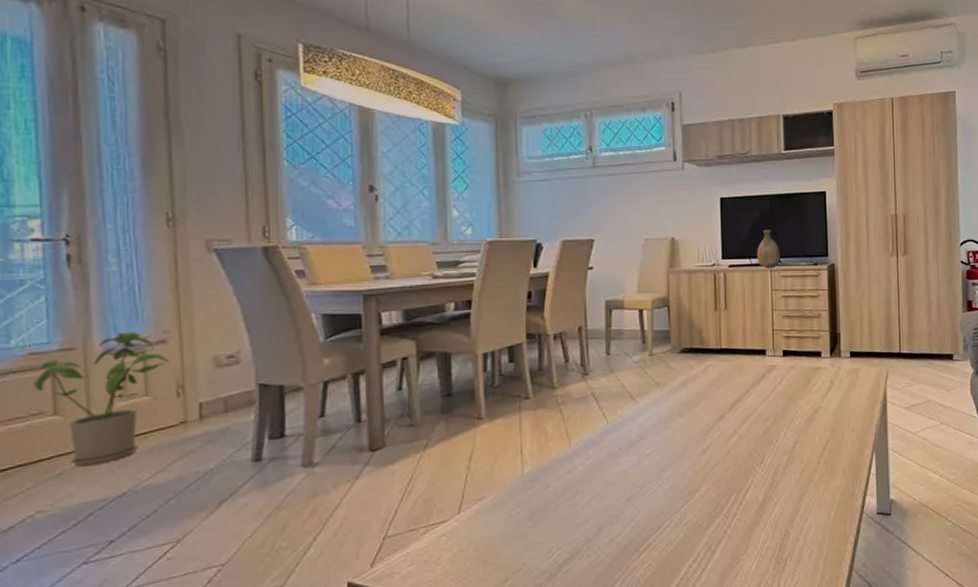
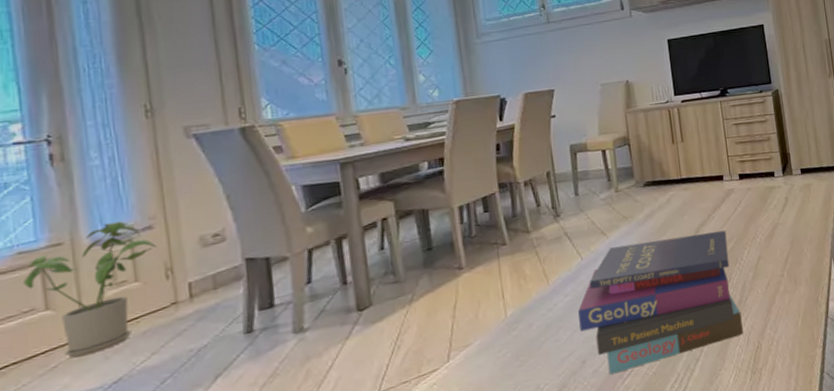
books: none [599,408,771,547] -> present [578,230,743,375]
vase: present [756,229,780,268] -> none [705,64,728,100]

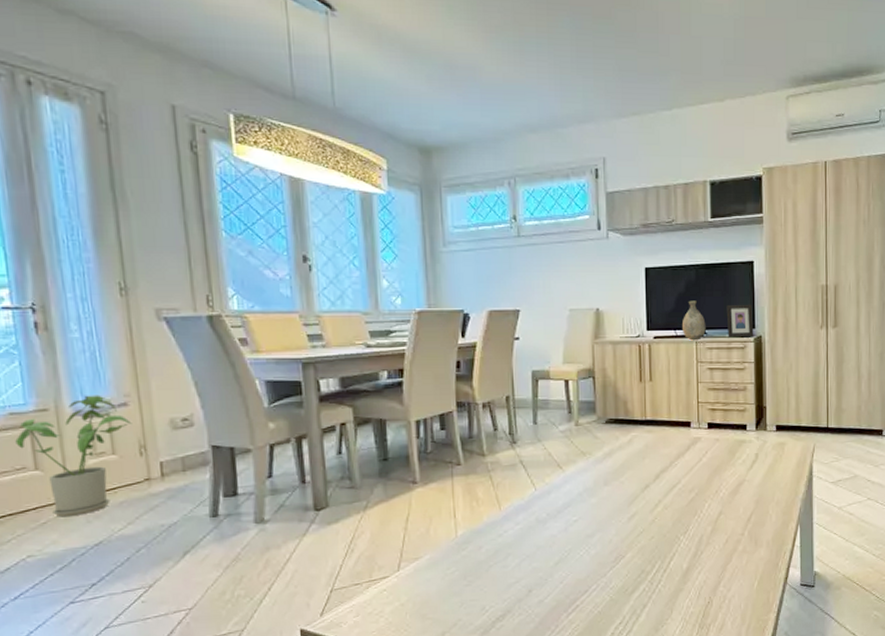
books: present [578,230,743,375] -> none [528,479,695,607]
vase: none [705,64,728,100] -> present [681,300,706,340]
picture frame: none [744,62,772,95] -> present [726,304,754,338]

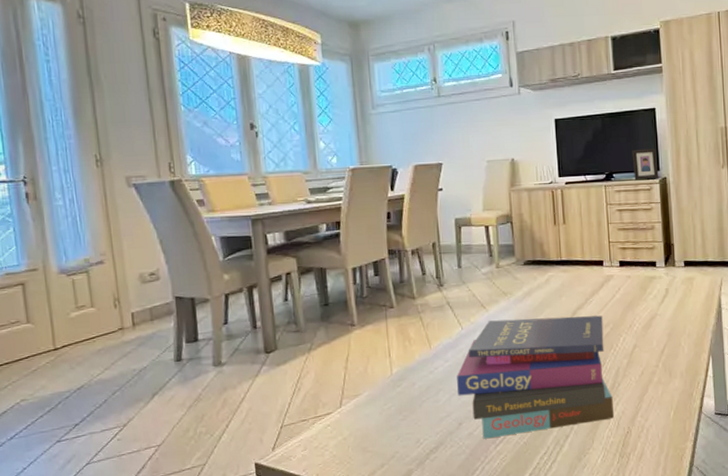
house plant: present [15,395,132,517] -> none [10,254,108,365]
books: none [528,479,695,607] -> present [457,315,614,439]
vase: present [681,300,706,340] -> none [590,147,614,184]

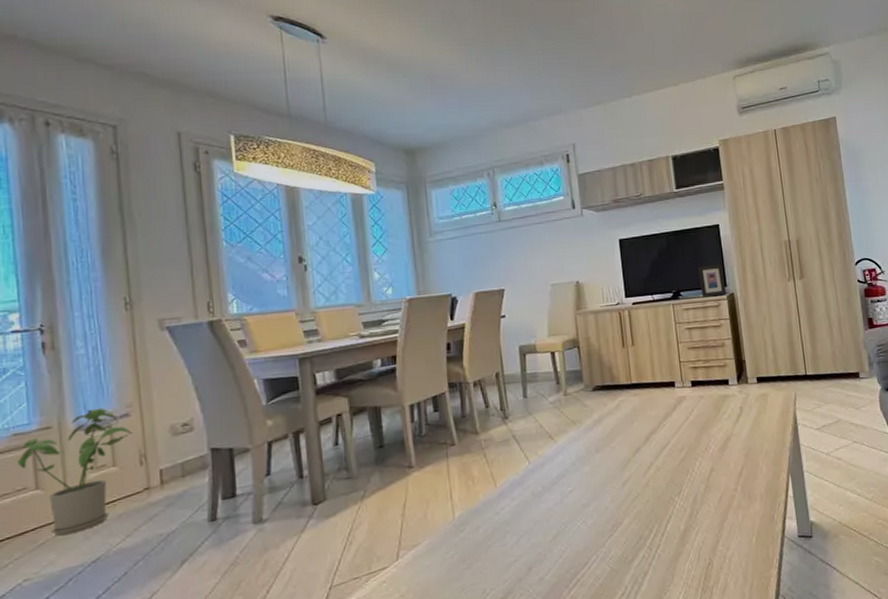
house plant: none [10,254,108,365] -> present [18,408,133,536]
books: present [457,315,614,439] -> none [525,439,694,584]

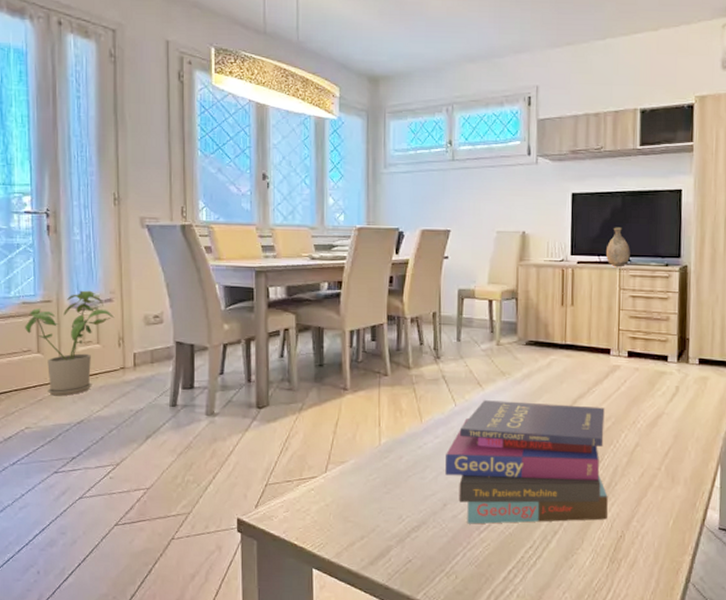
books: none [525,439,694,584] -> present [445,400,608,524]
vase: none [657,265,681,303] -> present [605,227,630,266]
picture frame: present [698,264,727,298] -> none [651,232,680,267]

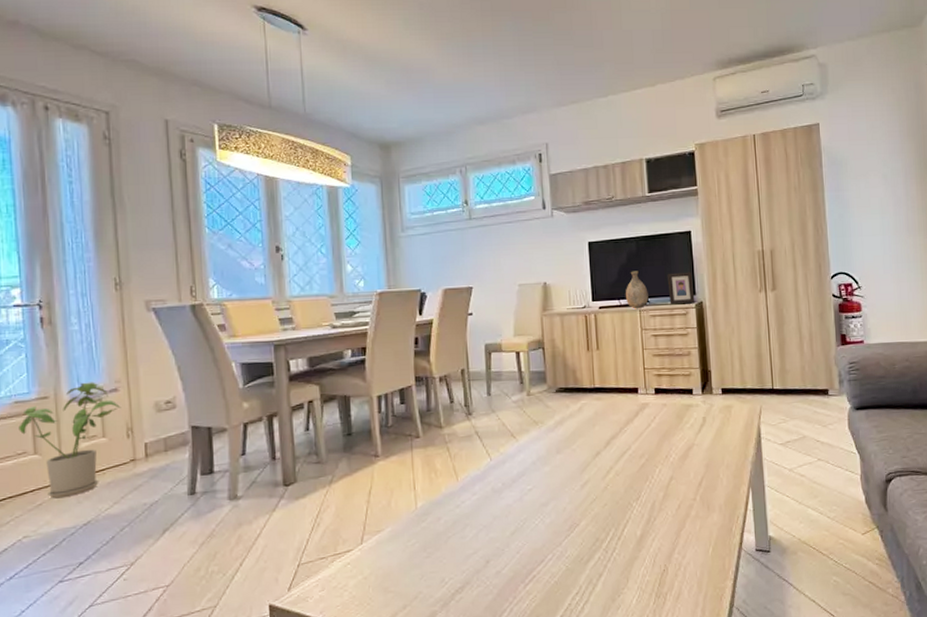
books: present [445,400,608,524] -> none [485,445,649,578]
picture frame: none [651,232,680,267] -> present [667,272,695,305]

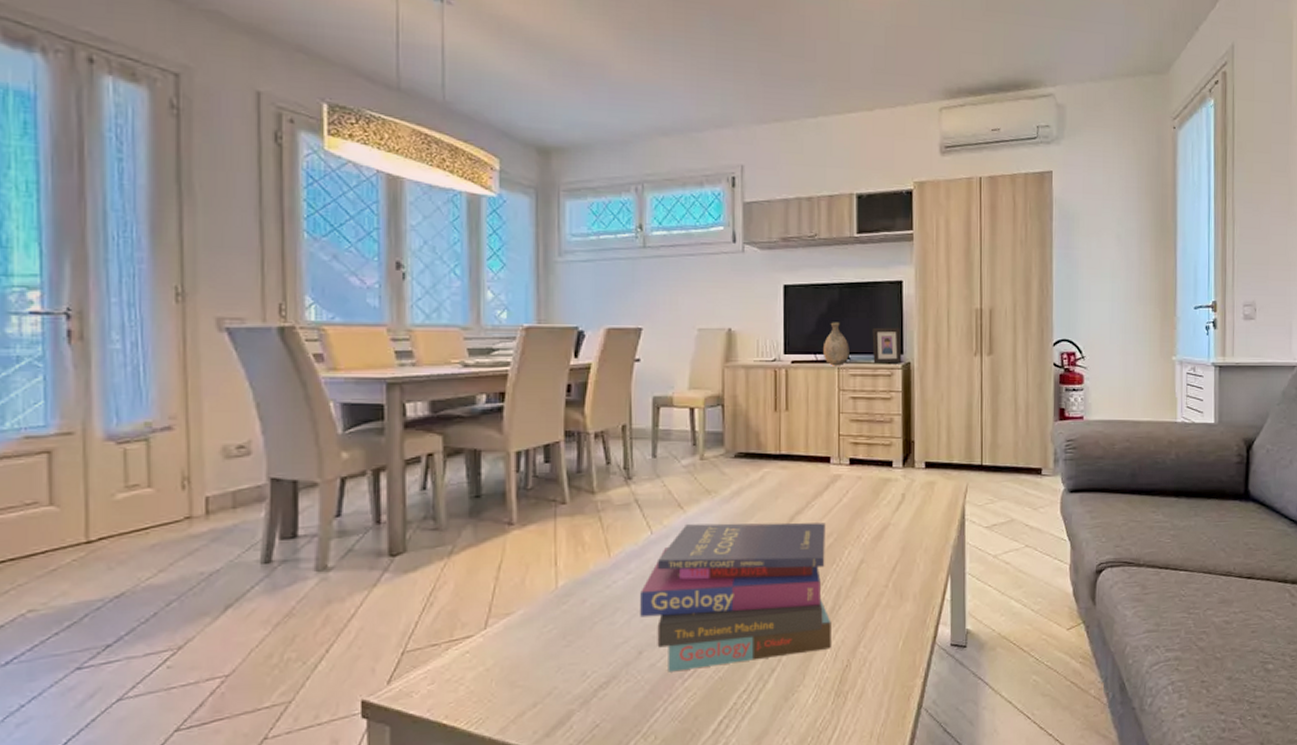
house plant: present [18,382,121,499] -> none [28,416,176,563]
books: none [485,445,649,578] -> present [640,522,831,672]

